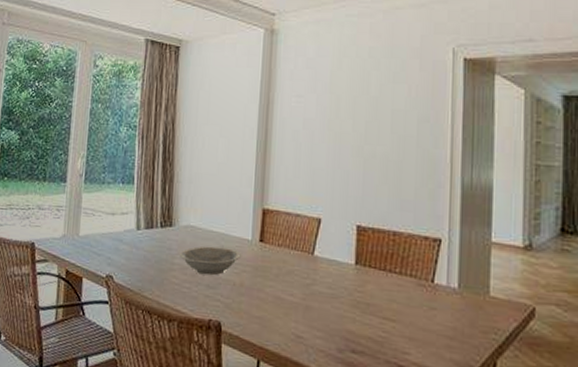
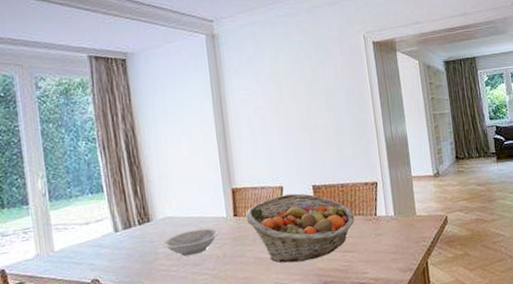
fruit basket: none [271,228,404,318] -> present [245,193,355,263]

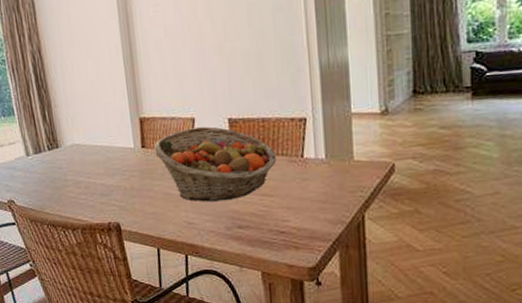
bowl: present [161,227,221,257] -> none [70,158,128,186]

